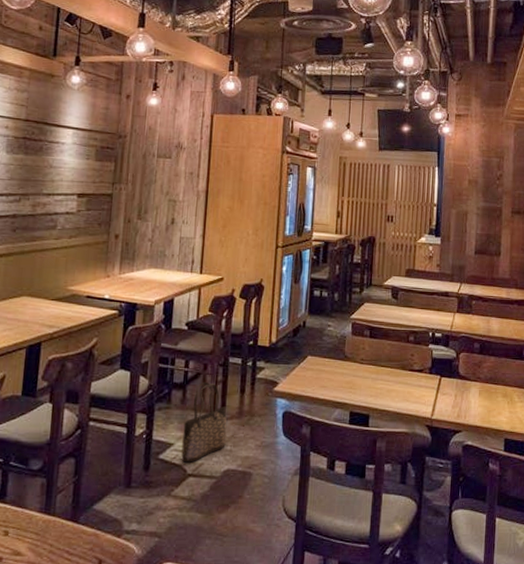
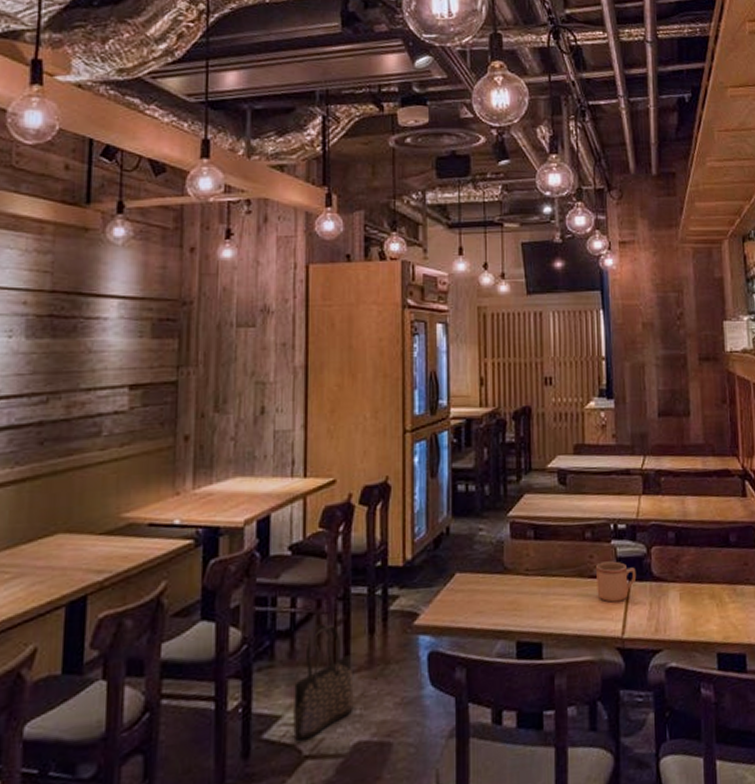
mug: none [414,360,447,391] -> present [596,561,637,603]

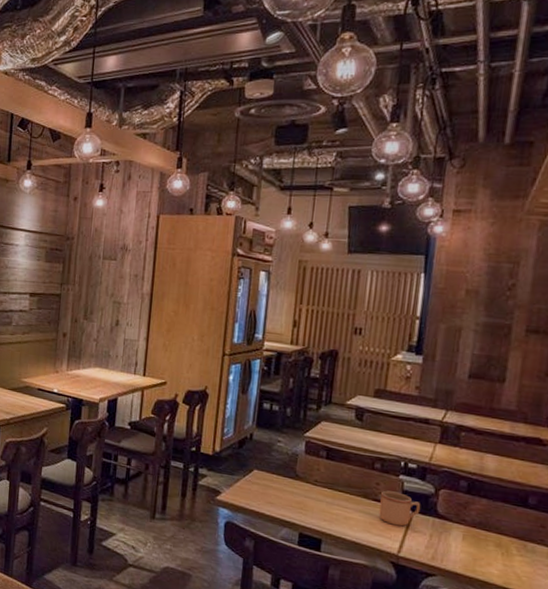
tote bag: present [293,624,354,740] -> none [122,481,168,554]

